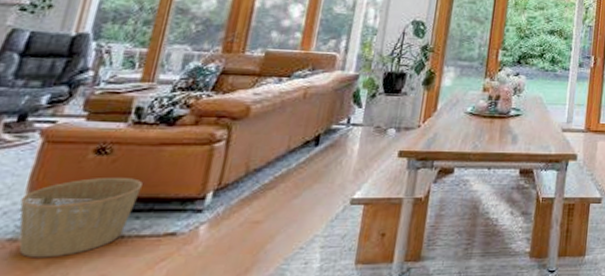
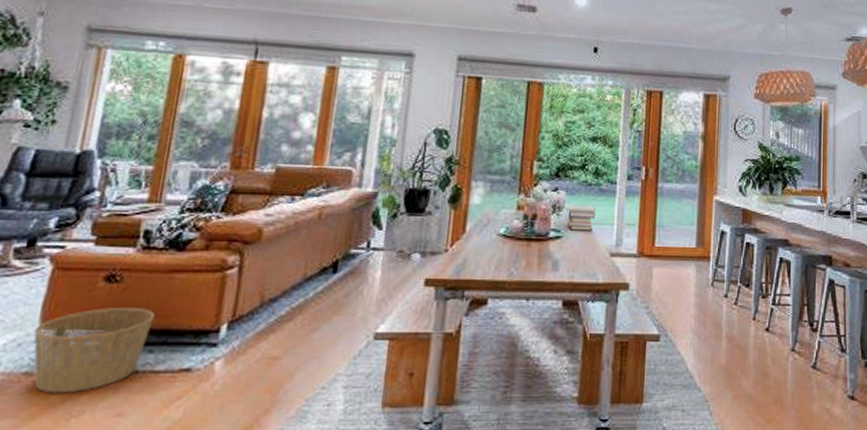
books: none [525,87,551,110] -> present [565,204,595,231]

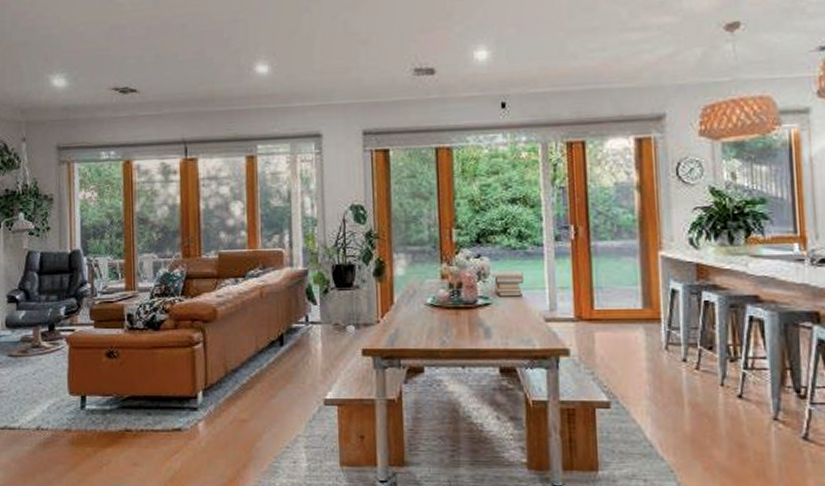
basket: present [33,308,156,394] -> none [66,378,148,447]

